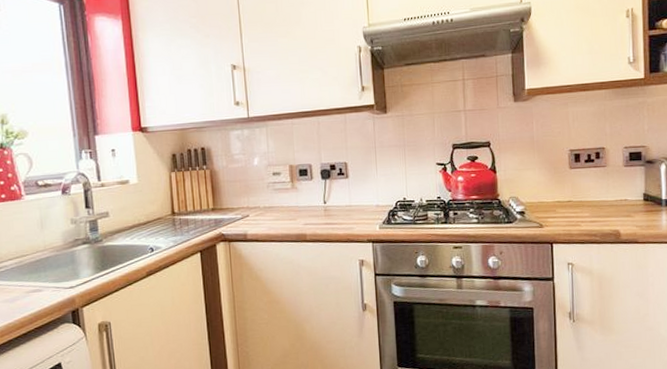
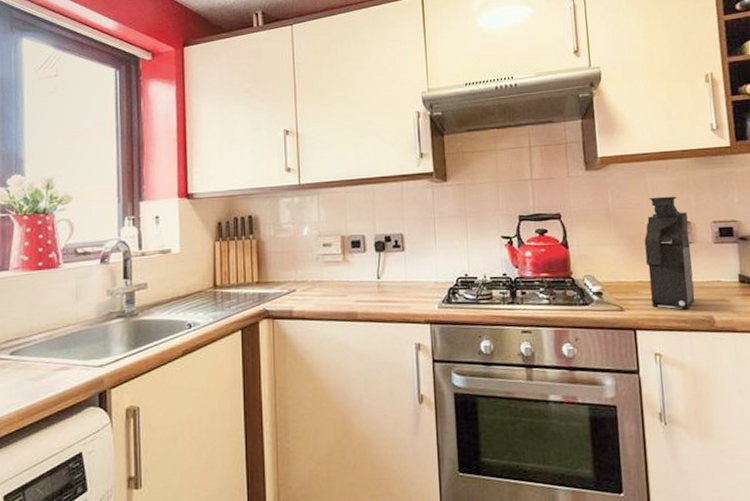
coffee maker: none [563,124,605,225] -> present [644,196,695,310]

